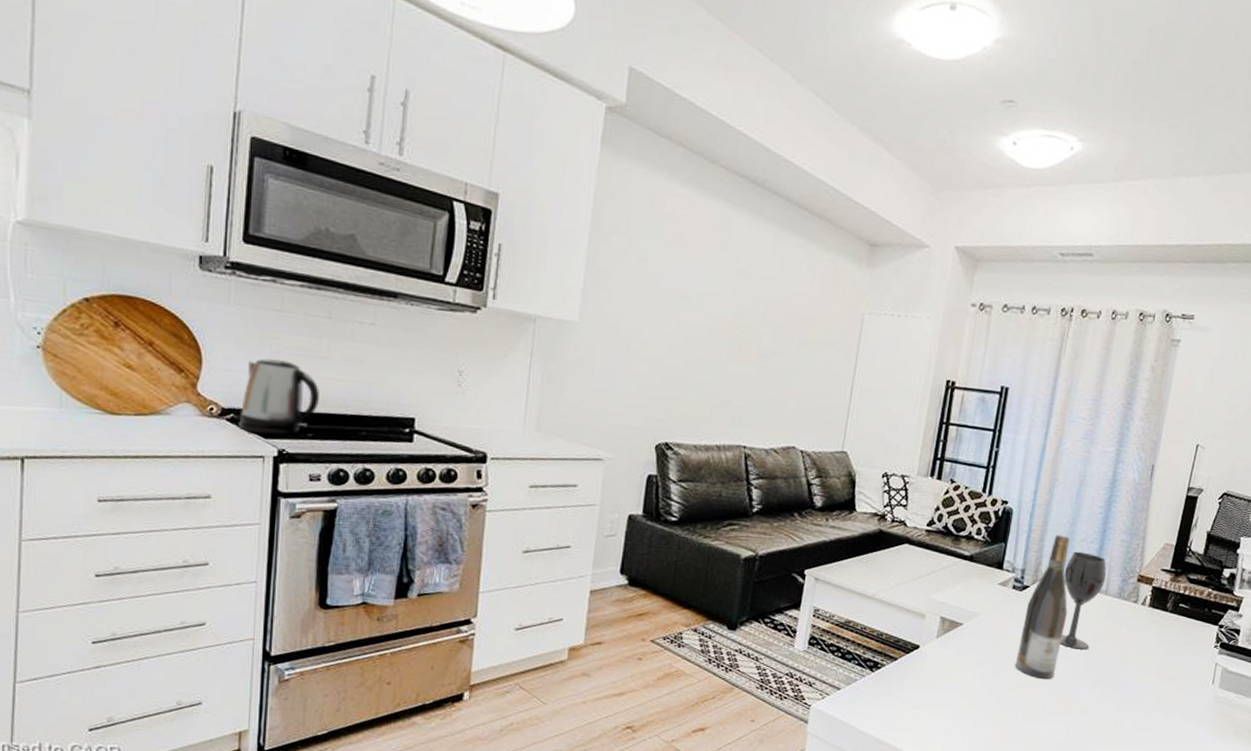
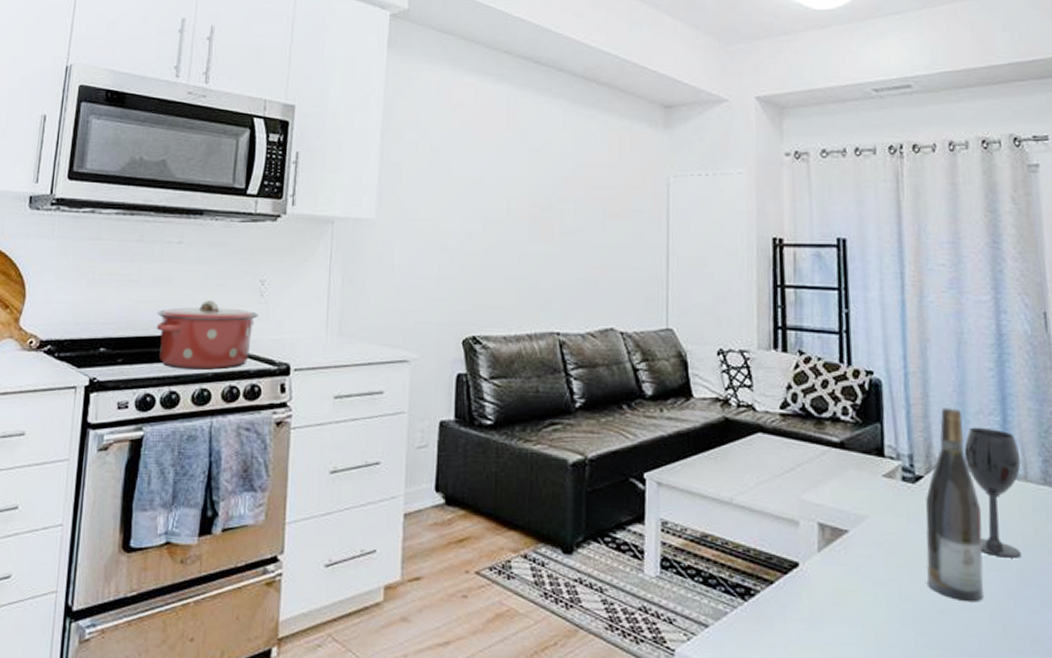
kettle: present [239,358,319,436] -> none [54,287,130,364]
casserole: none [348,385,456,453] -> present [156,300,258,370]

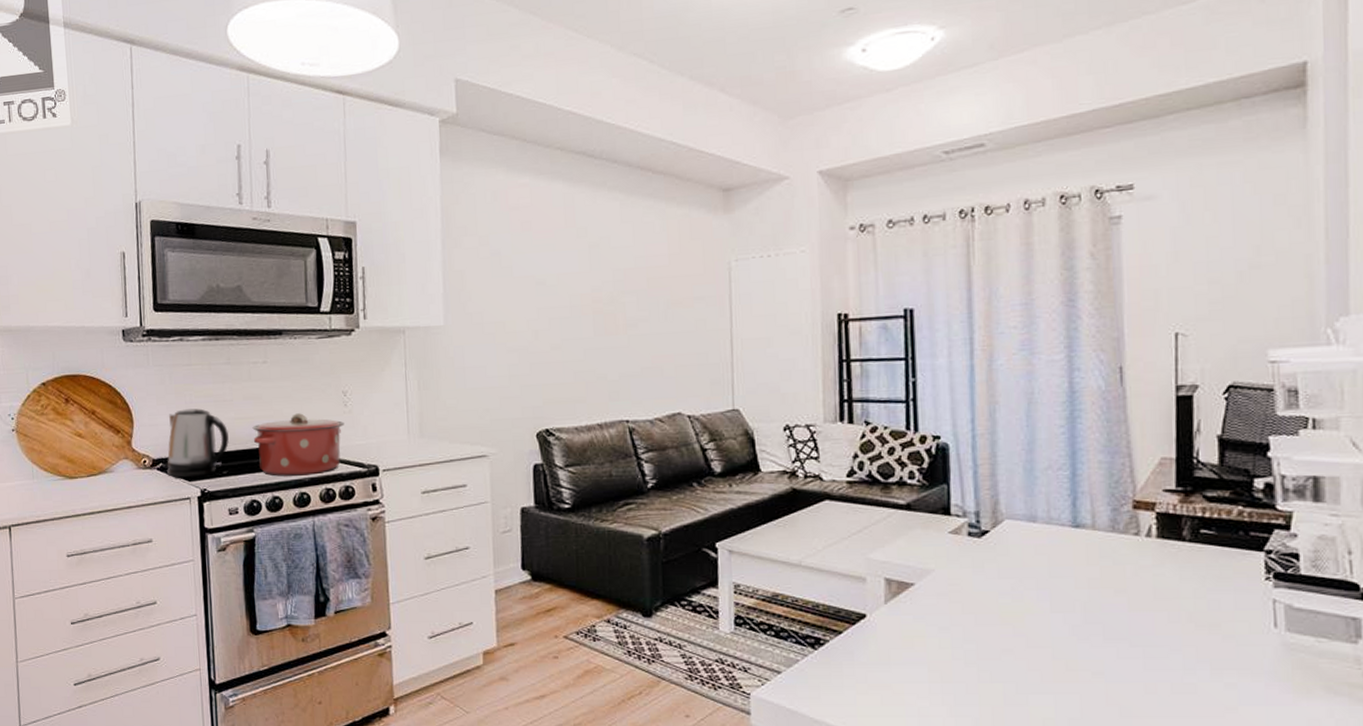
kettle: none [54,287,130,364] -> present [167,408,229,478]
wine bottle: present [925,408,984,601] -> none [990,465,1048,640]
wine glass: present [964,427,1022,558] -> none [1032,482,1089,600]

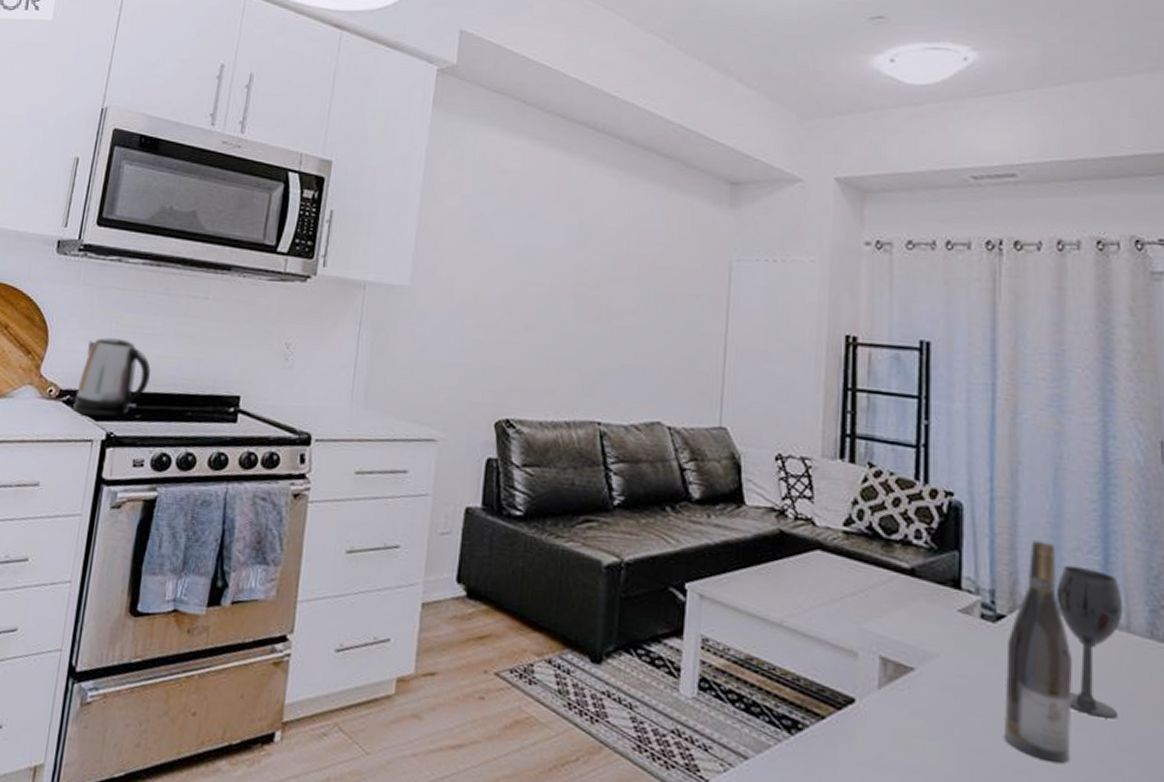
casserole: present [252,413,344,476] -> none [176,360,282,434]
wine bottle: none [990,465,1048,640] -> present [1004,540,1073,763]
wine glass: none [1032,482,1089,600] -> present [1057,565,1123,719]

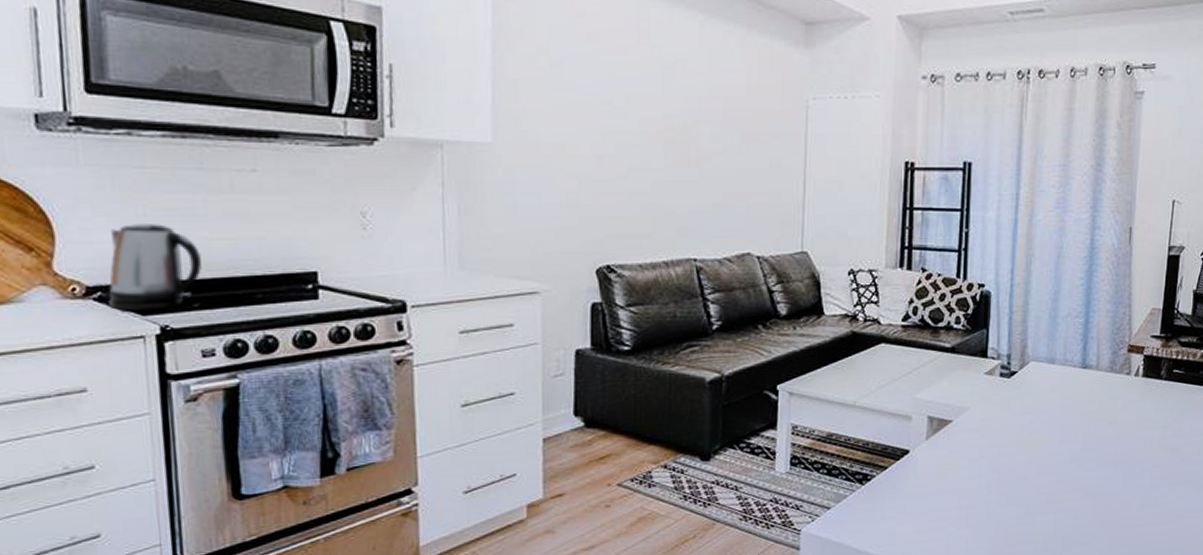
wine bottle: present [1004,540,1073,763] -> none [1012,313,1060,468]
wine glass: present [1057,565,1123,719] -> none [1052,328,1096,432]

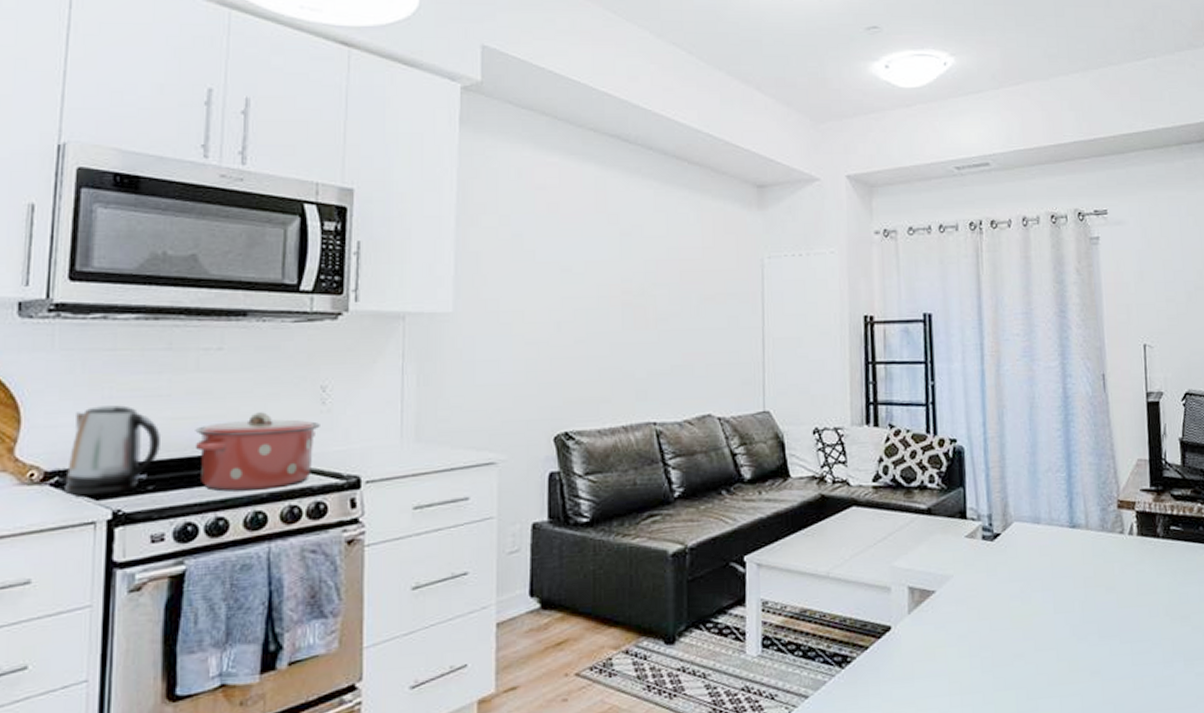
casserole: none [235,236,362,311] -> present [195,412,320,492]

